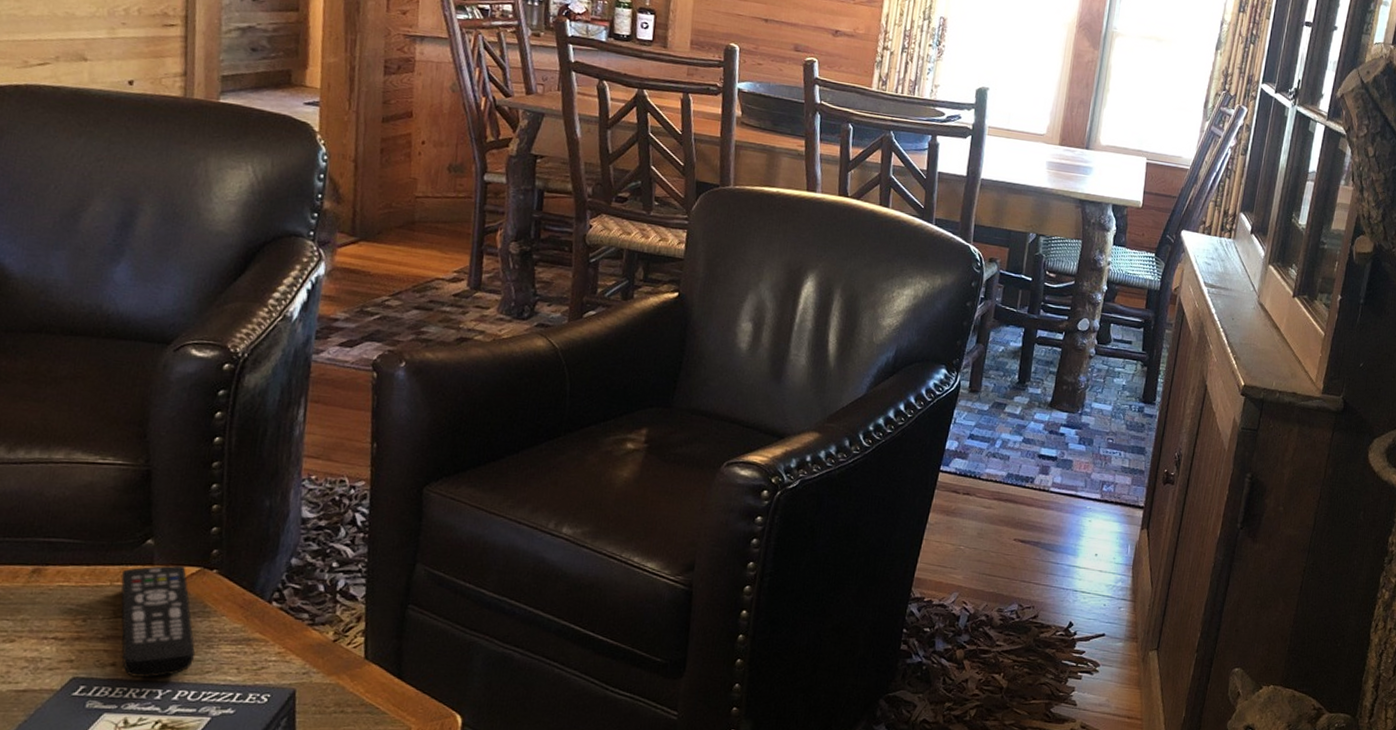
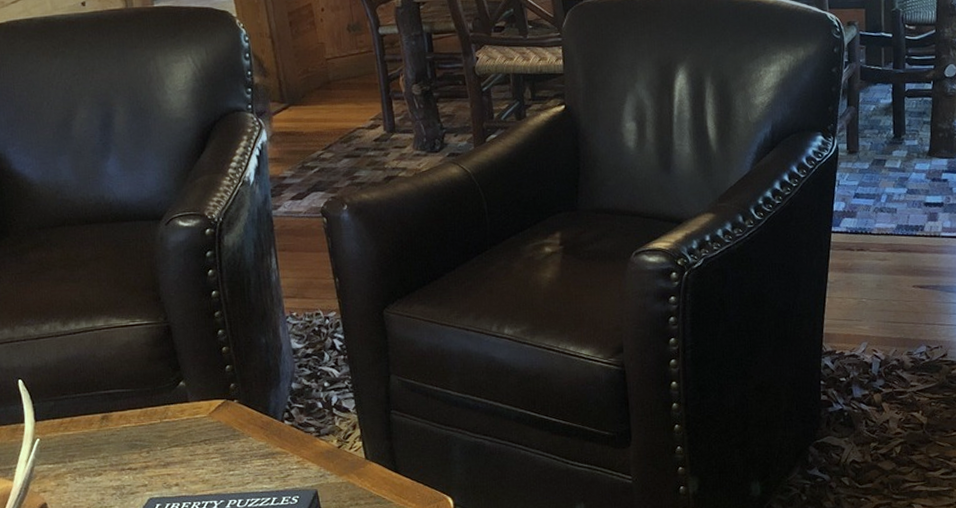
remote control: present [120,565,195,679] -> none [166,400,236,494]

